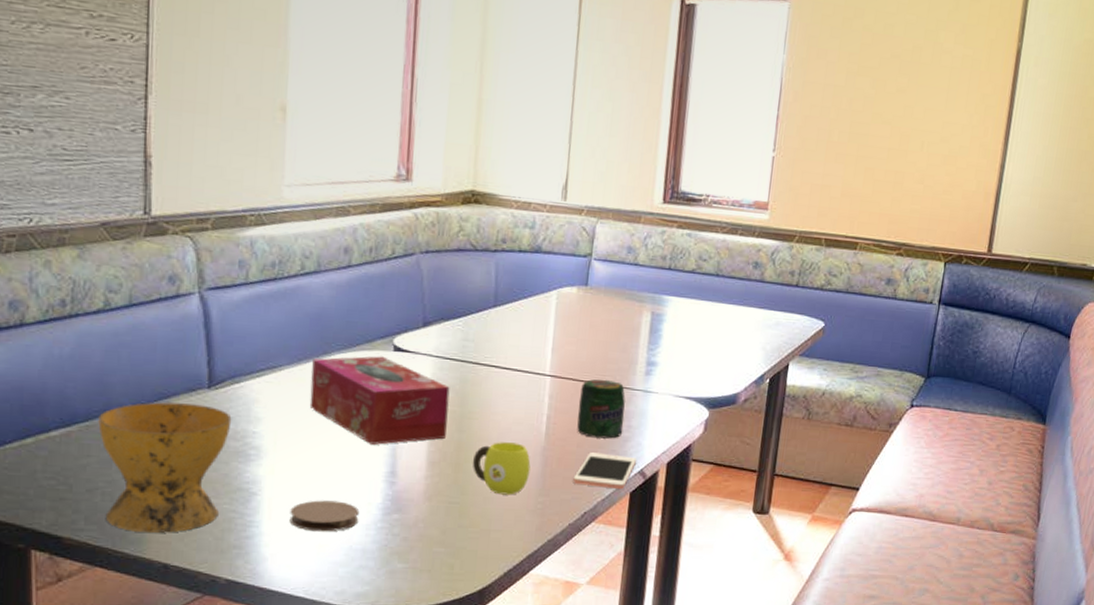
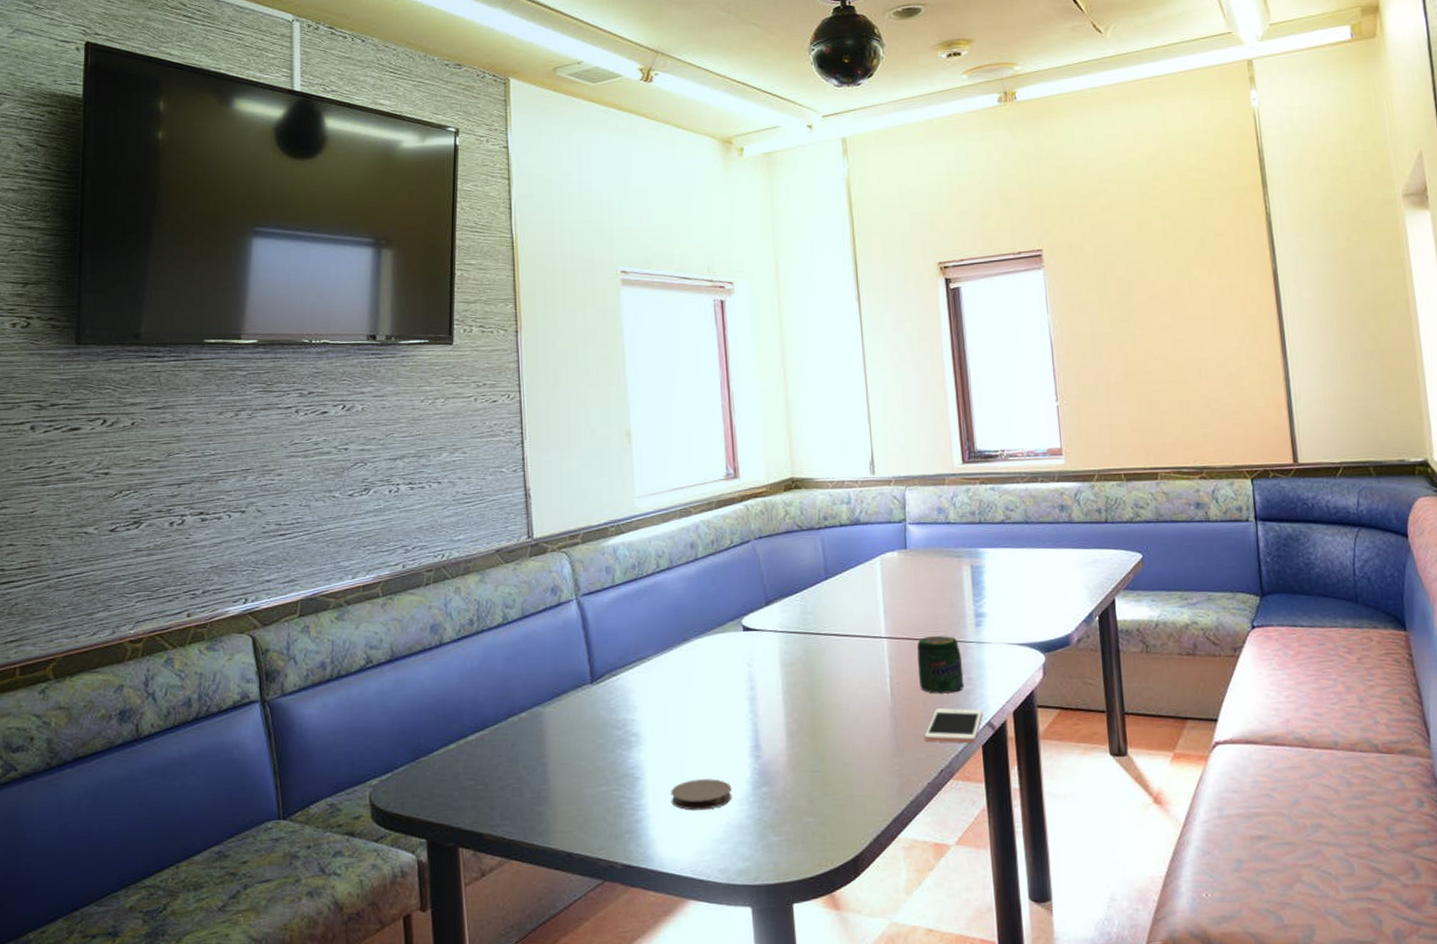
bowl: present [98,402,232,533] -> none [505,699,613,824]
tissue box: present [309,356,450,445] -> none [675,637,800,721]
cup: present [472,442,531,495] -> none [827,706,883,759]

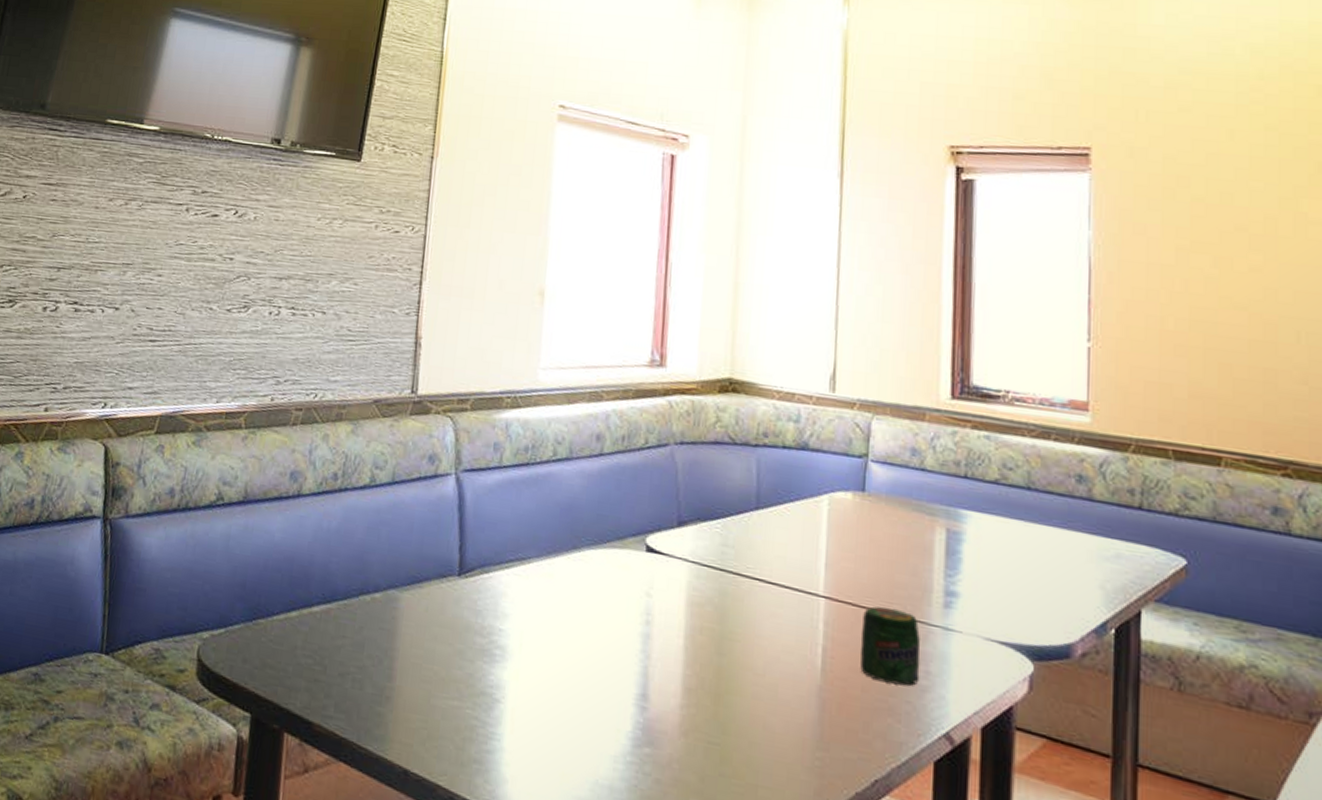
coaster: present [671,779,732,811] -> none [532,717,607,759]
cell phone: present [924,708,983,744] -> none [858,700,941,757]

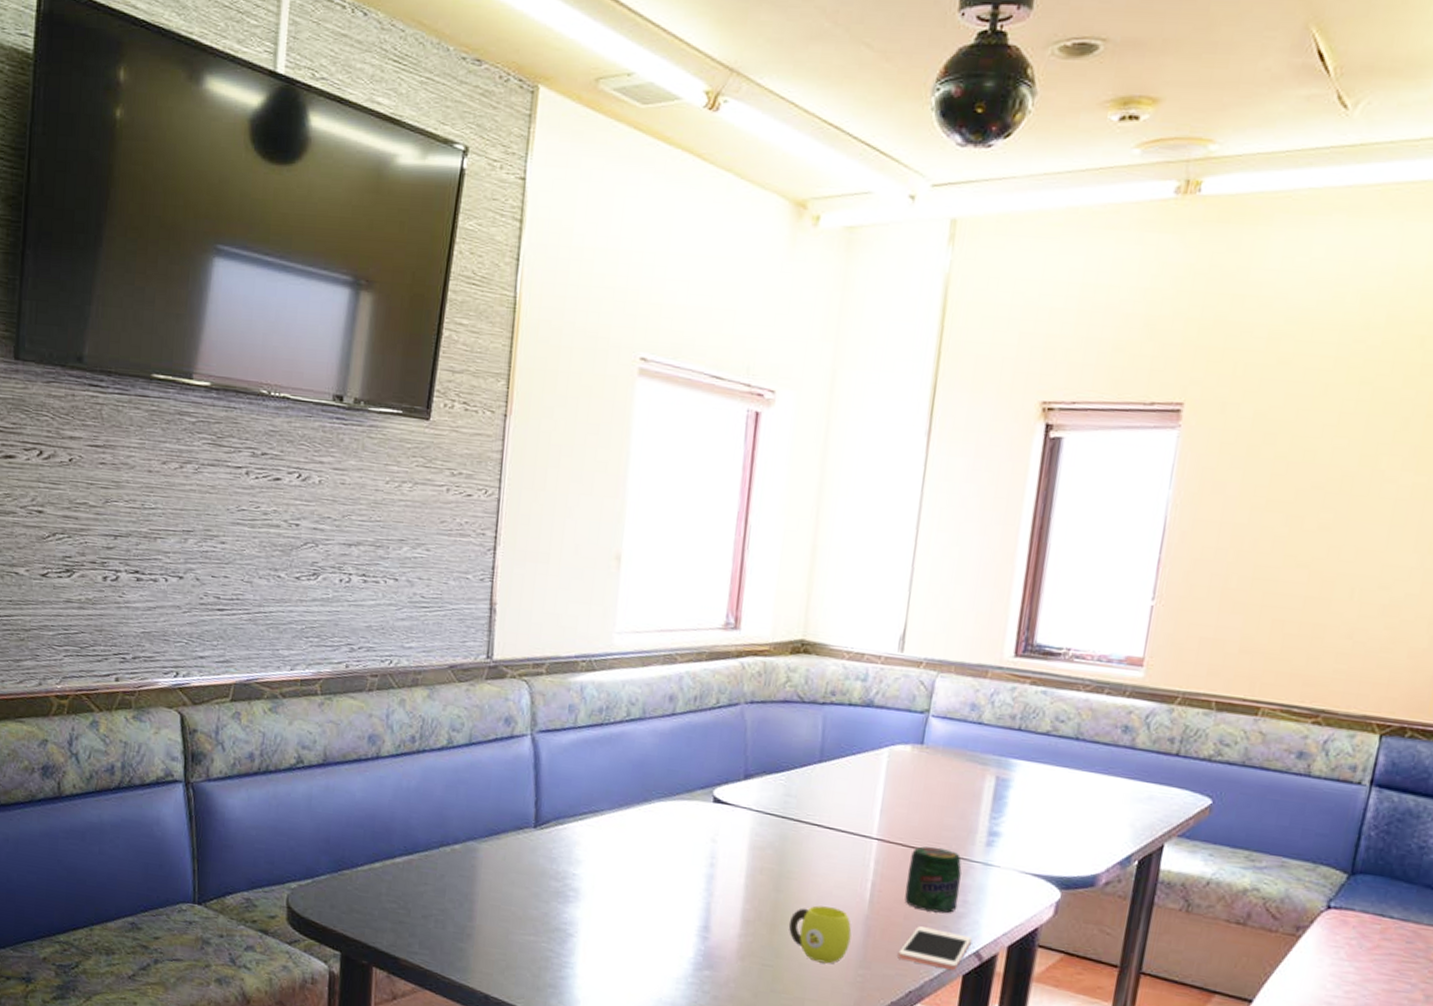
cup: none [734,672,805,744] -> present [788,905,852,964]
cell phone: none [858,700,941,757] -> present [898,926,973,971]

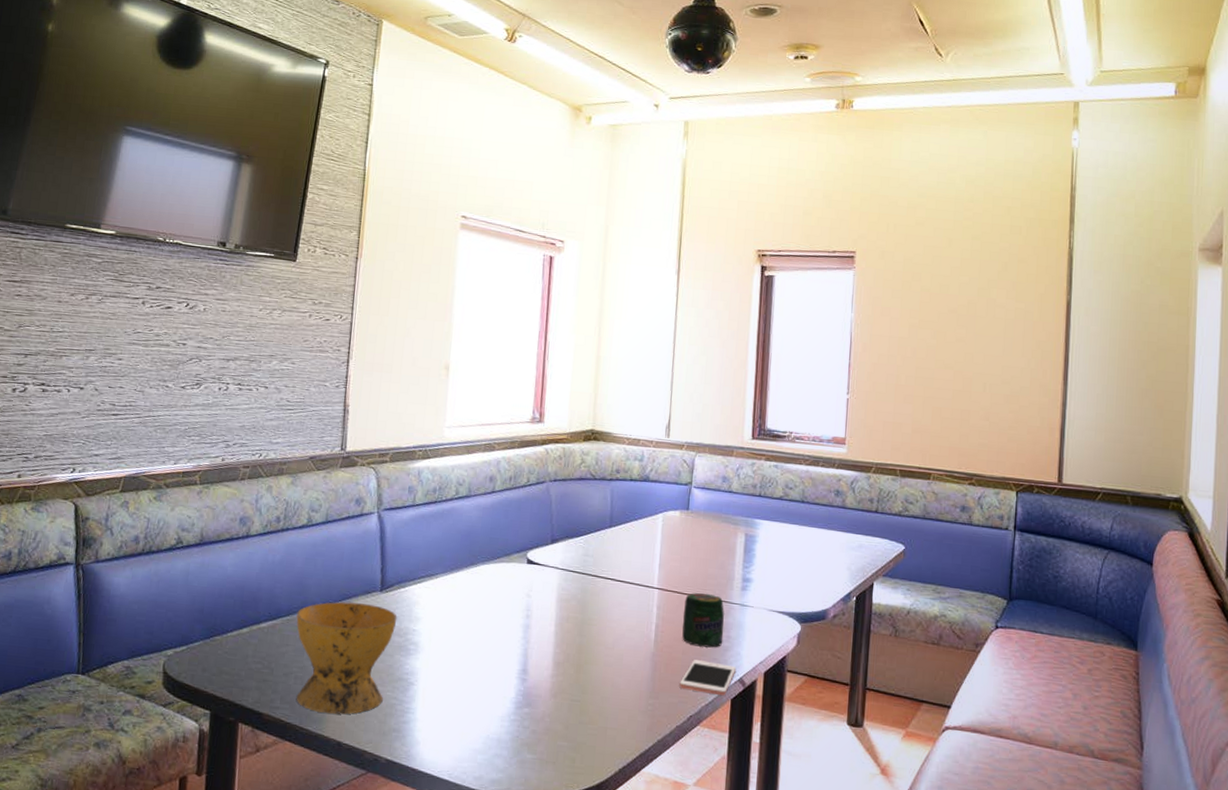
bowl: none [436,837,554,965] -> present [296,602,397,715]
cup: present [788,905,852,964] -> none [591,646,642,696]

